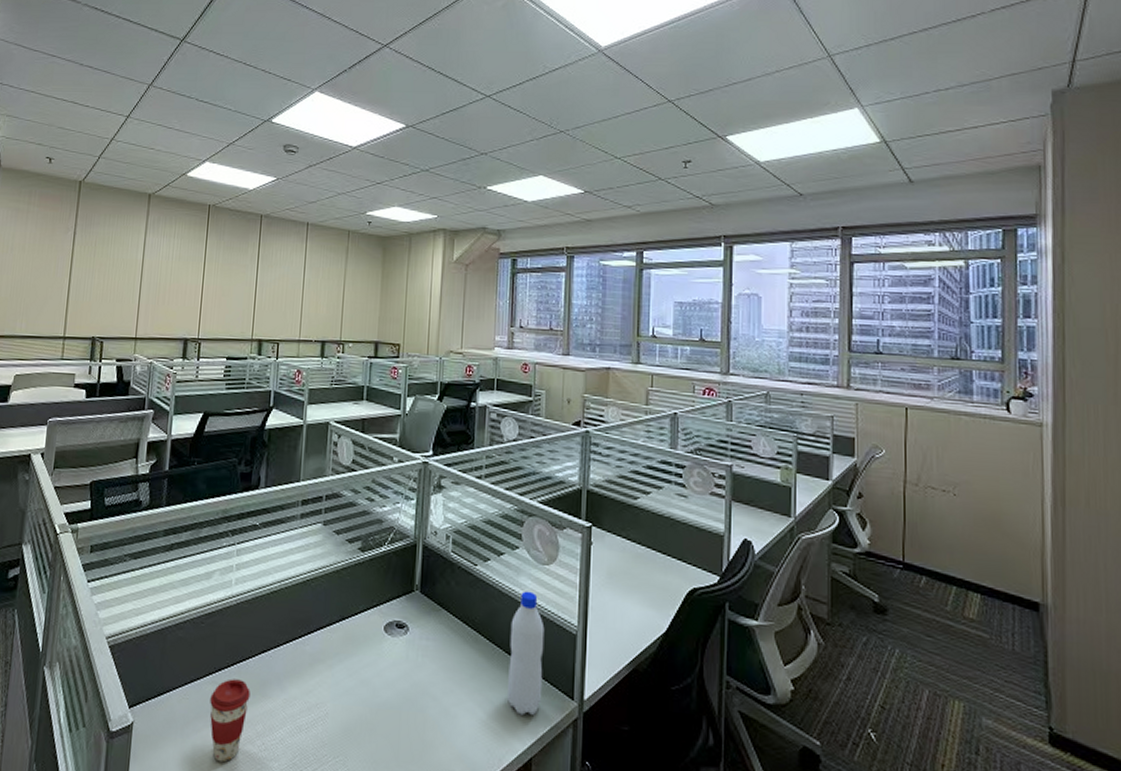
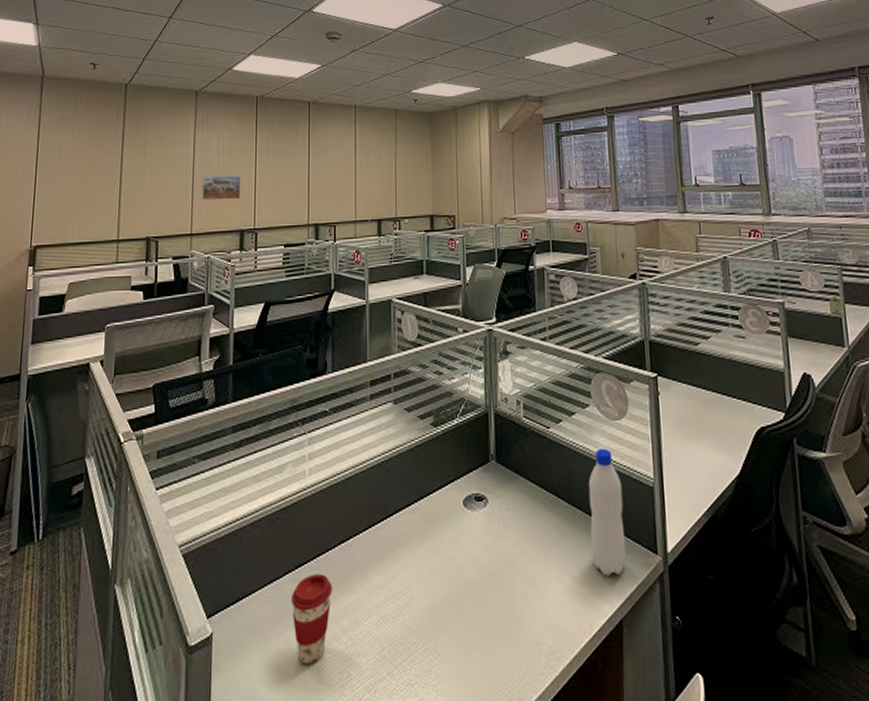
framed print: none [148,281,189,308] -> present [201,175,241,201]

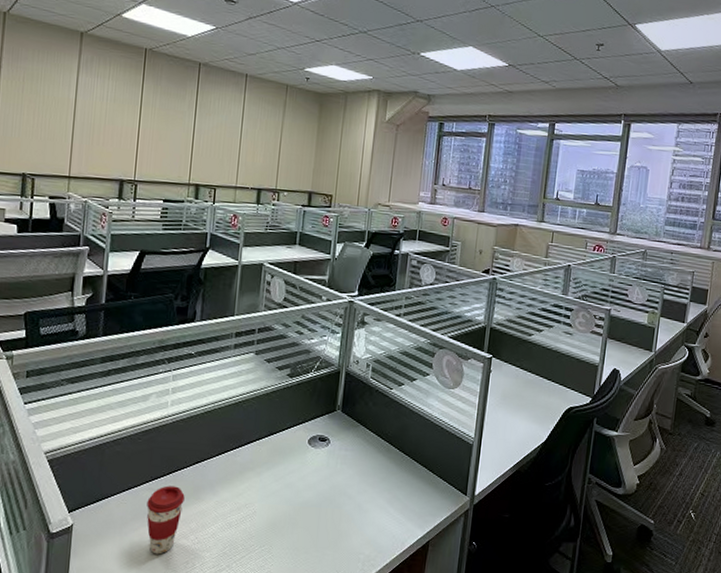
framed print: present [201,175,241,201] -> none [81,121,124,150]
water bottle: present [588,448,626,576] -> none [412,410,447,508]

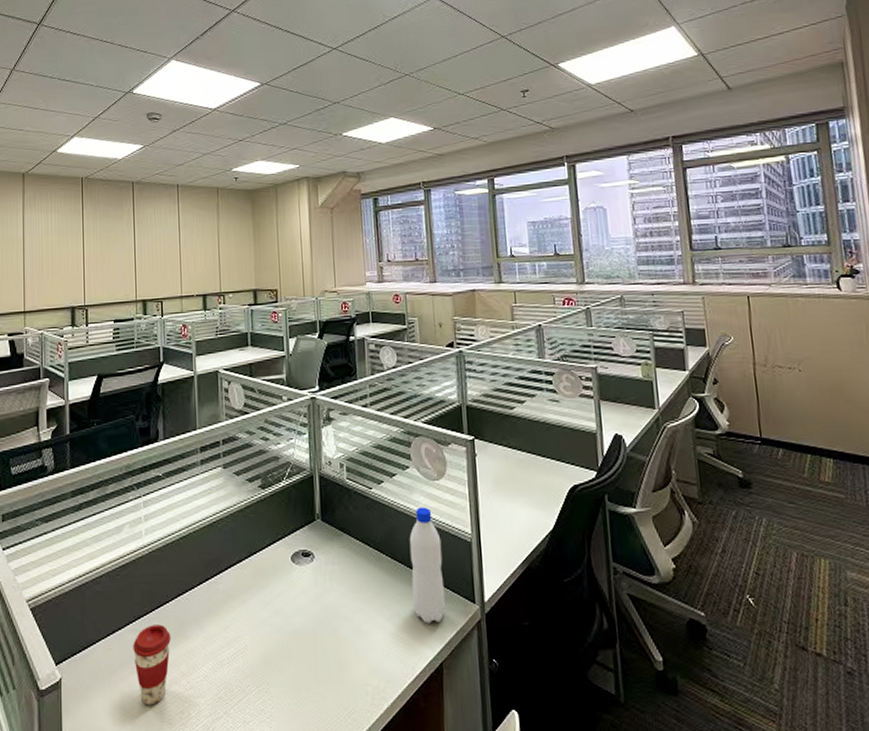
water bottle: none [412,410,447,508] -> present [409,507,446,624]

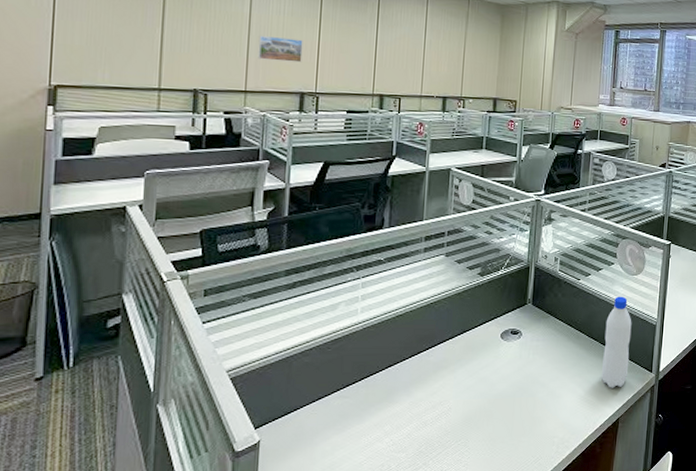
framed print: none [32,255,70,280] -> present [258,35,303,63]
coffee cup: present [133,624,171,706] -> none [338,391,378,461]

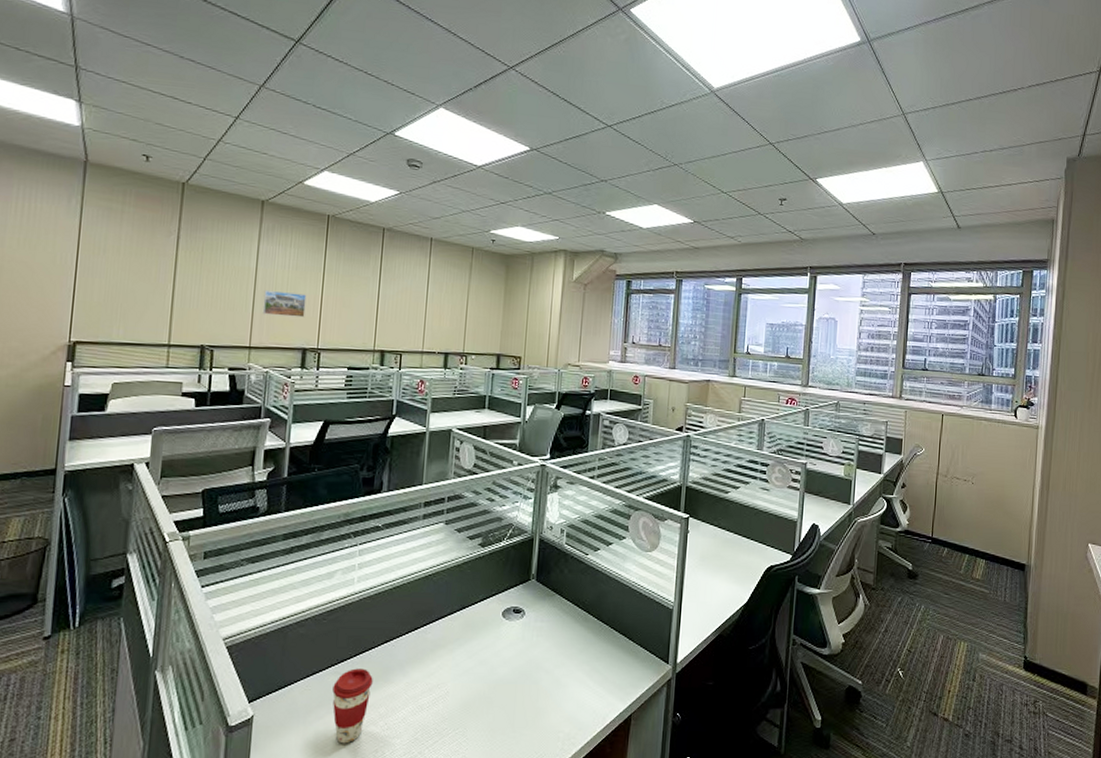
coffee cup: none [338,391,378,461] -> present [332,668,373,744]
water bottle: present [602,296,632,388] -> none [612,575,646,680]

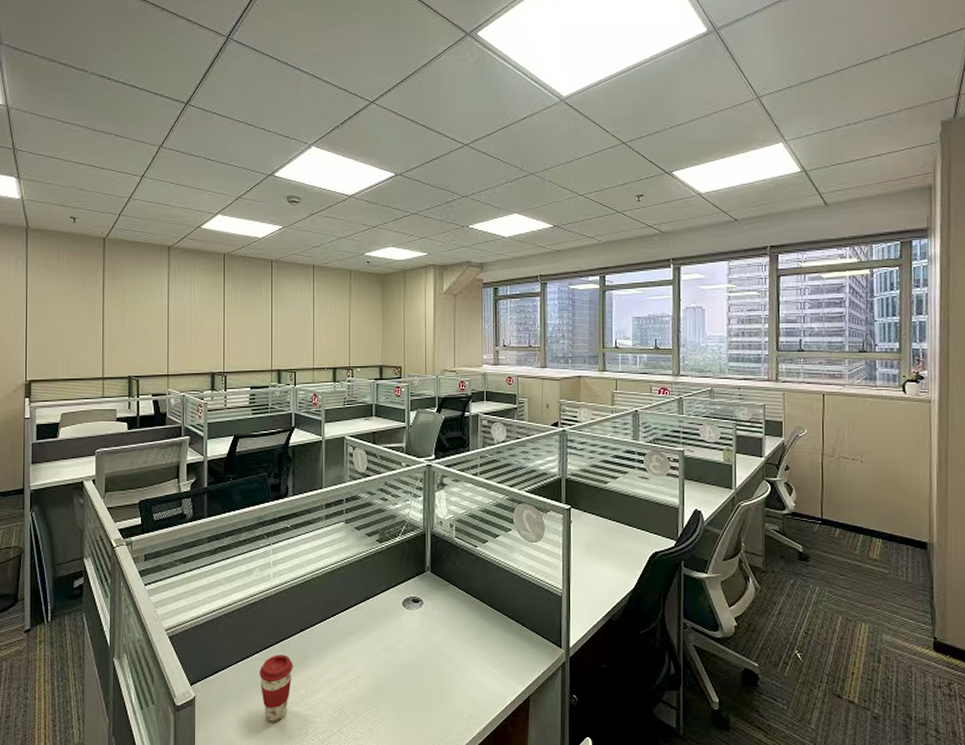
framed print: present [262,290,307,318] -> none [176,324,211,346]

